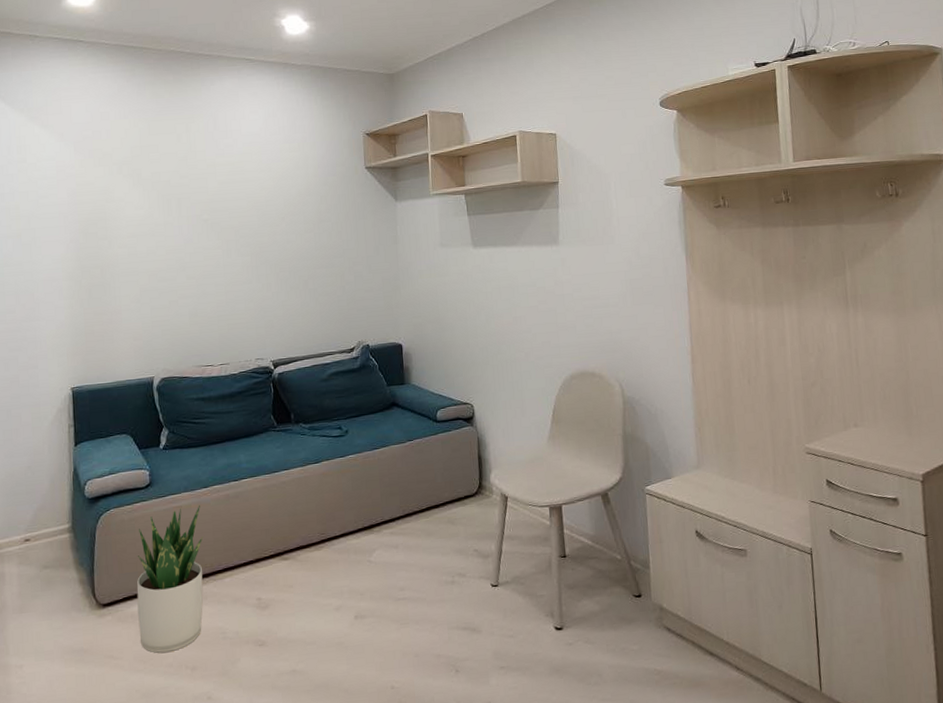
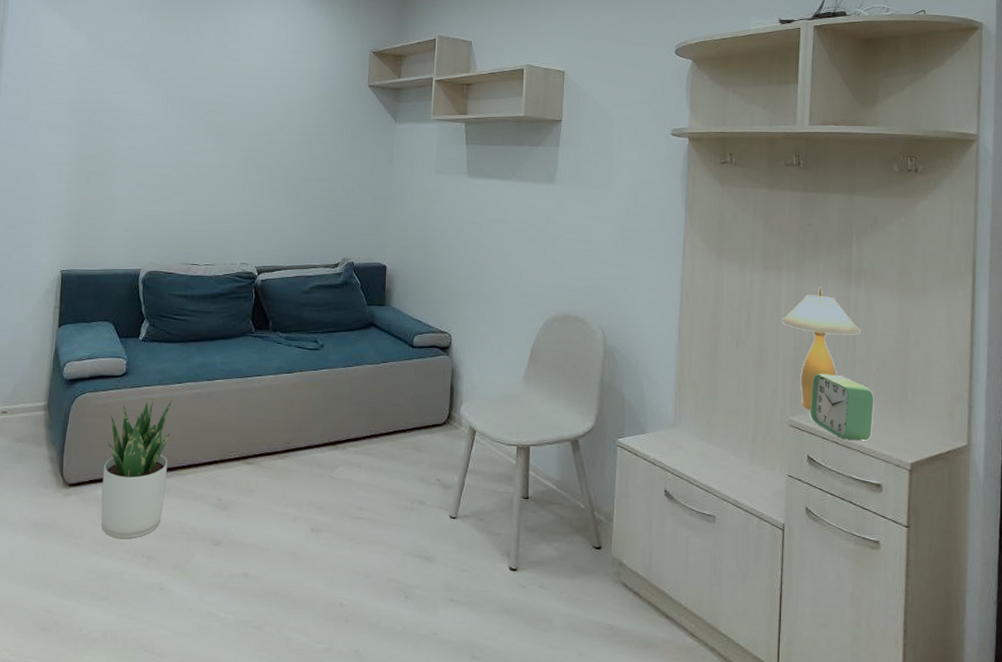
table lamp: none [788,317,862,436] -> present [782,288,860,410]
alarm clock: none [822,399,883,460] -> present [809,374,874,441]

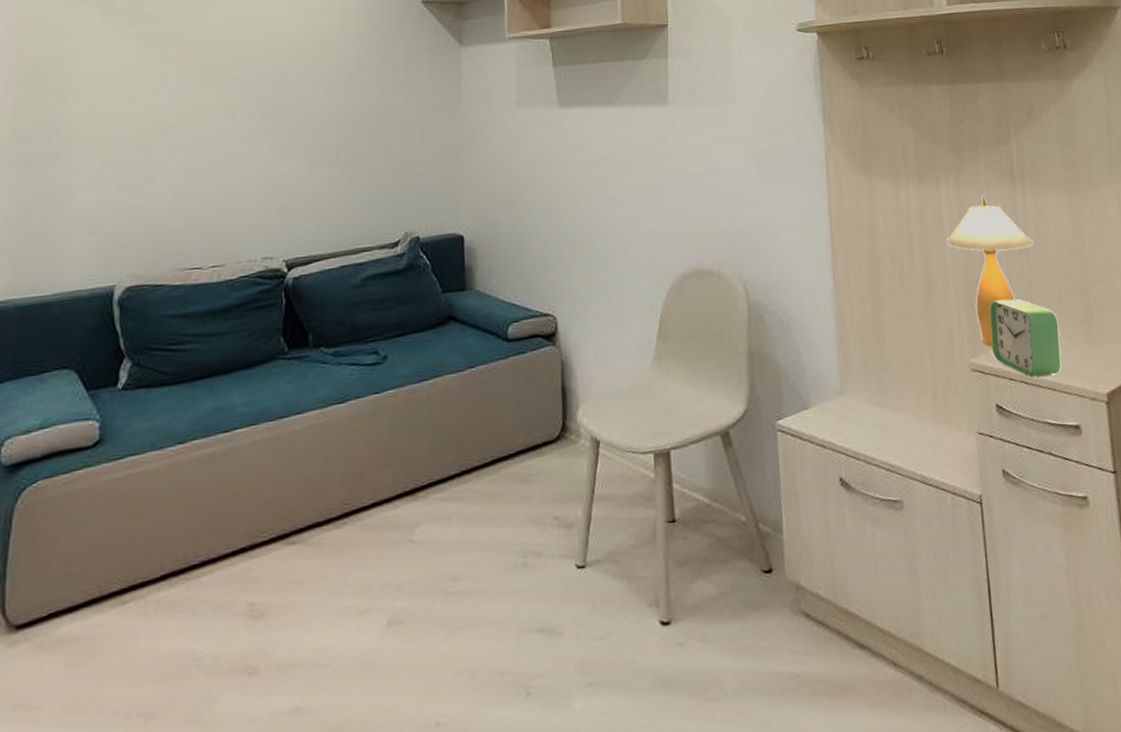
planter: present [101,399,172,539] -> none [69,468,174,697]

